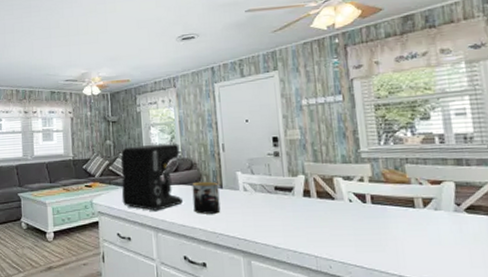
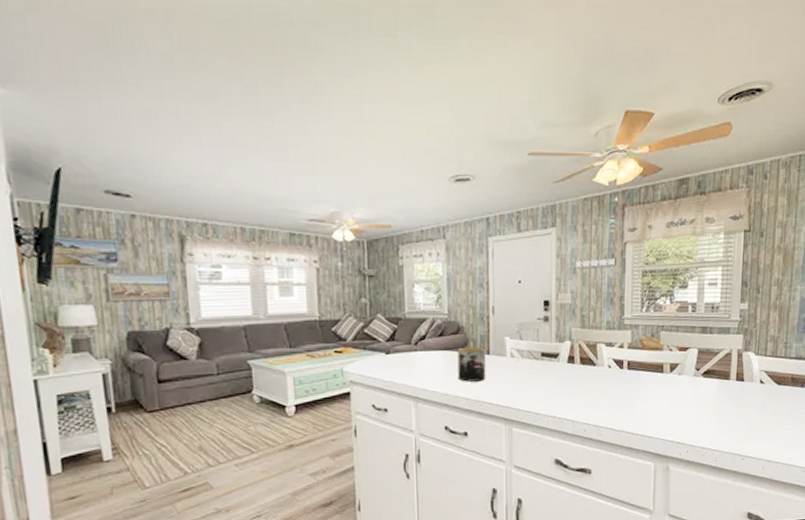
coffee maker: present [120,144,183,211] -> none [378,304,446,379]

